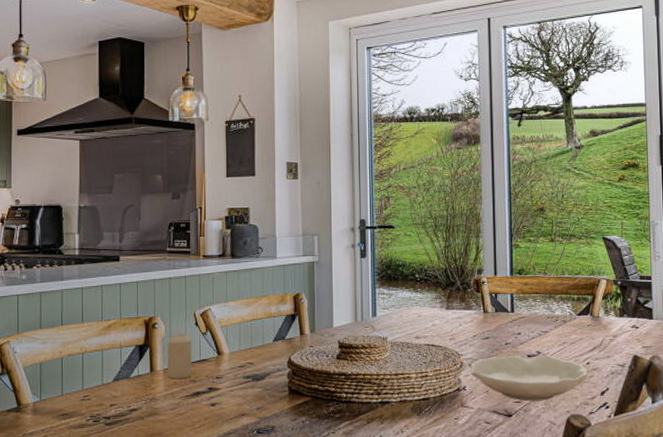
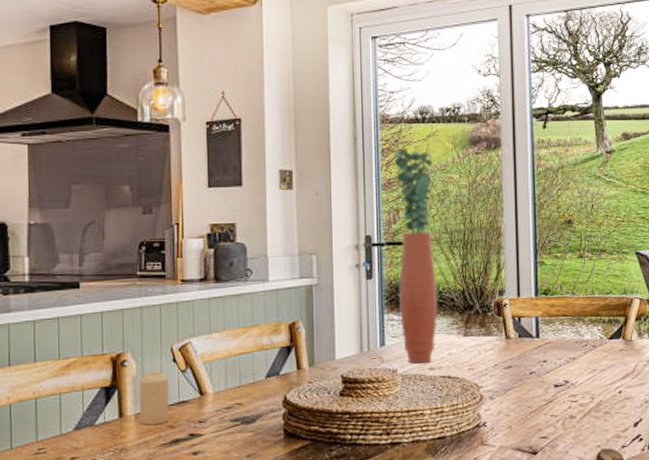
vase: none [384,137,423,333] -> present [393,141,438,364]
bowl: present [469,354,588,401] -> none [490,383,620,437]

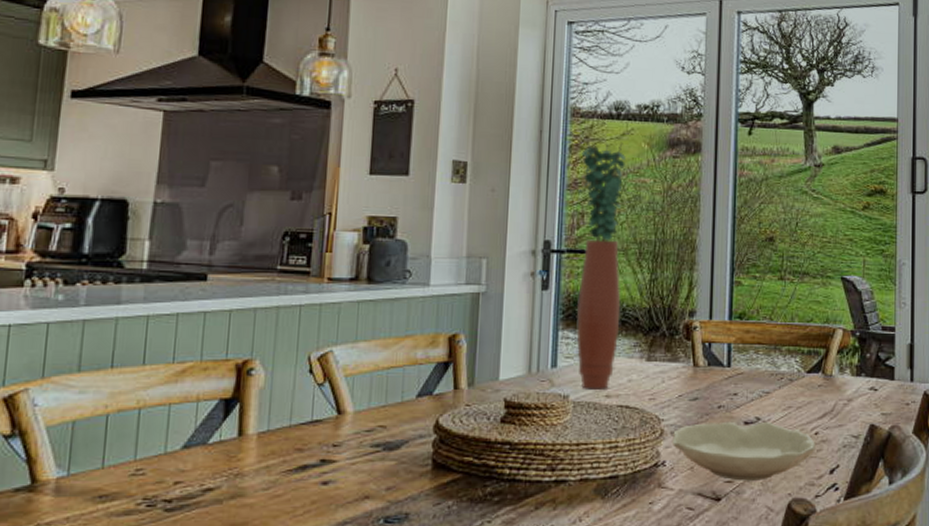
candle: present [139,371,169,426] -> none [263,383,302,447]
bowl: none [490,383,620,437] -> present [671,421,815,481]

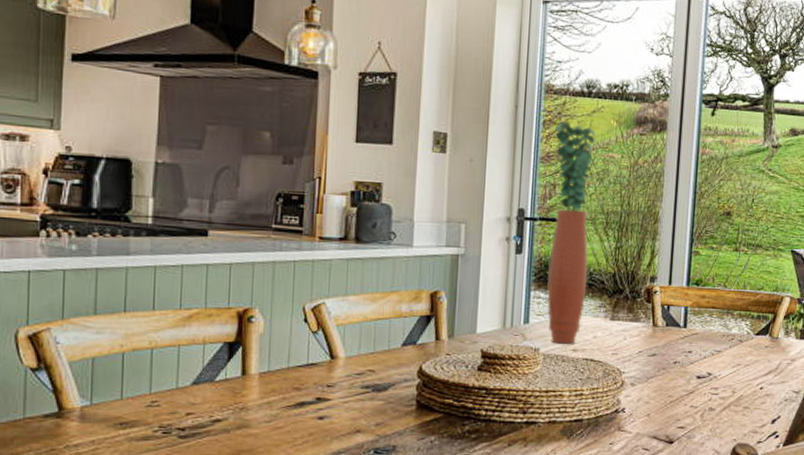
bowl: present [671,421,815,481] -> none [631,375,760,427]

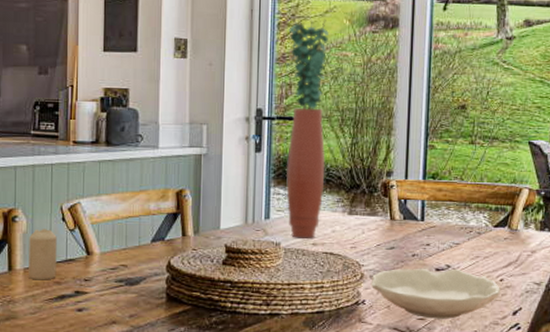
candle: none [264,330,298,386] -> present [29,229,57,280]
bowl: none [631,375,760,427] -> present [370,268,500,319]

